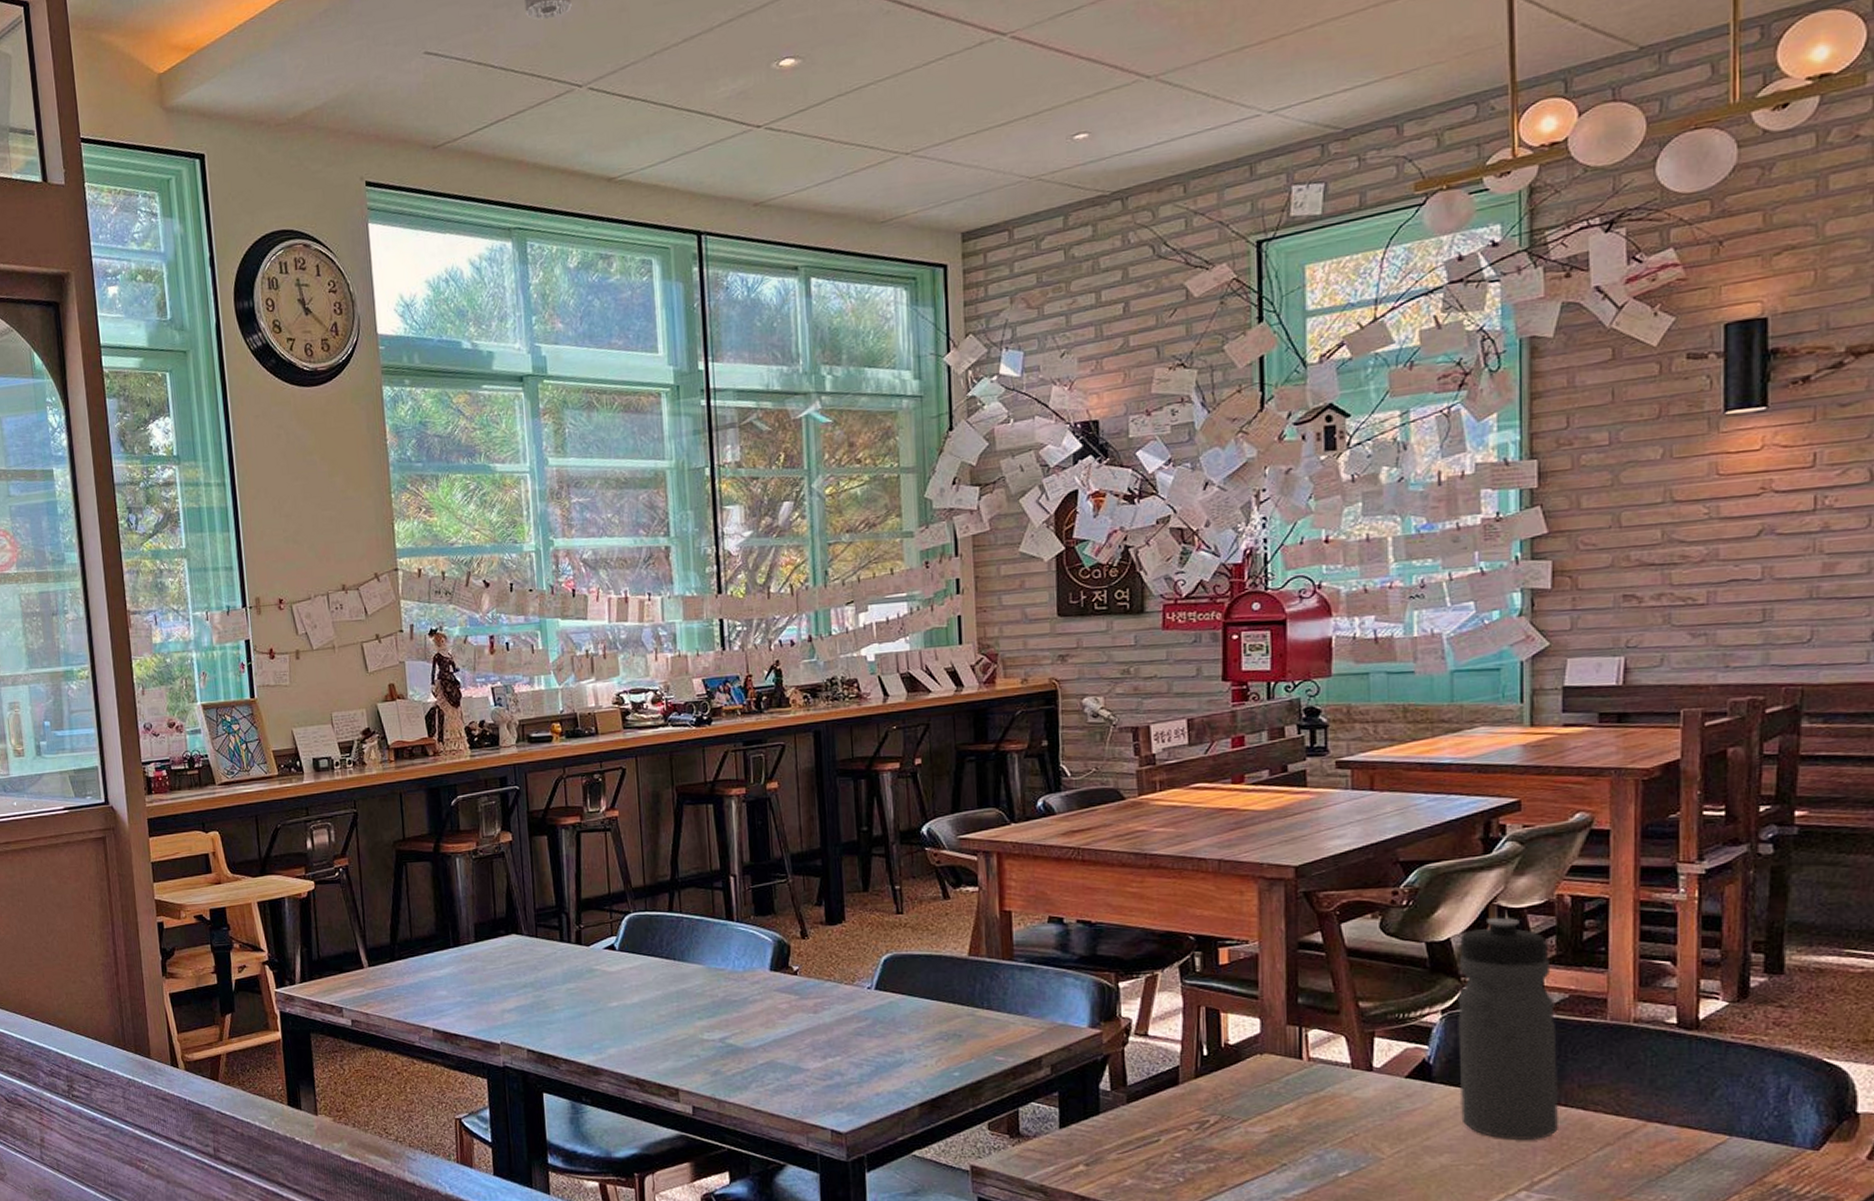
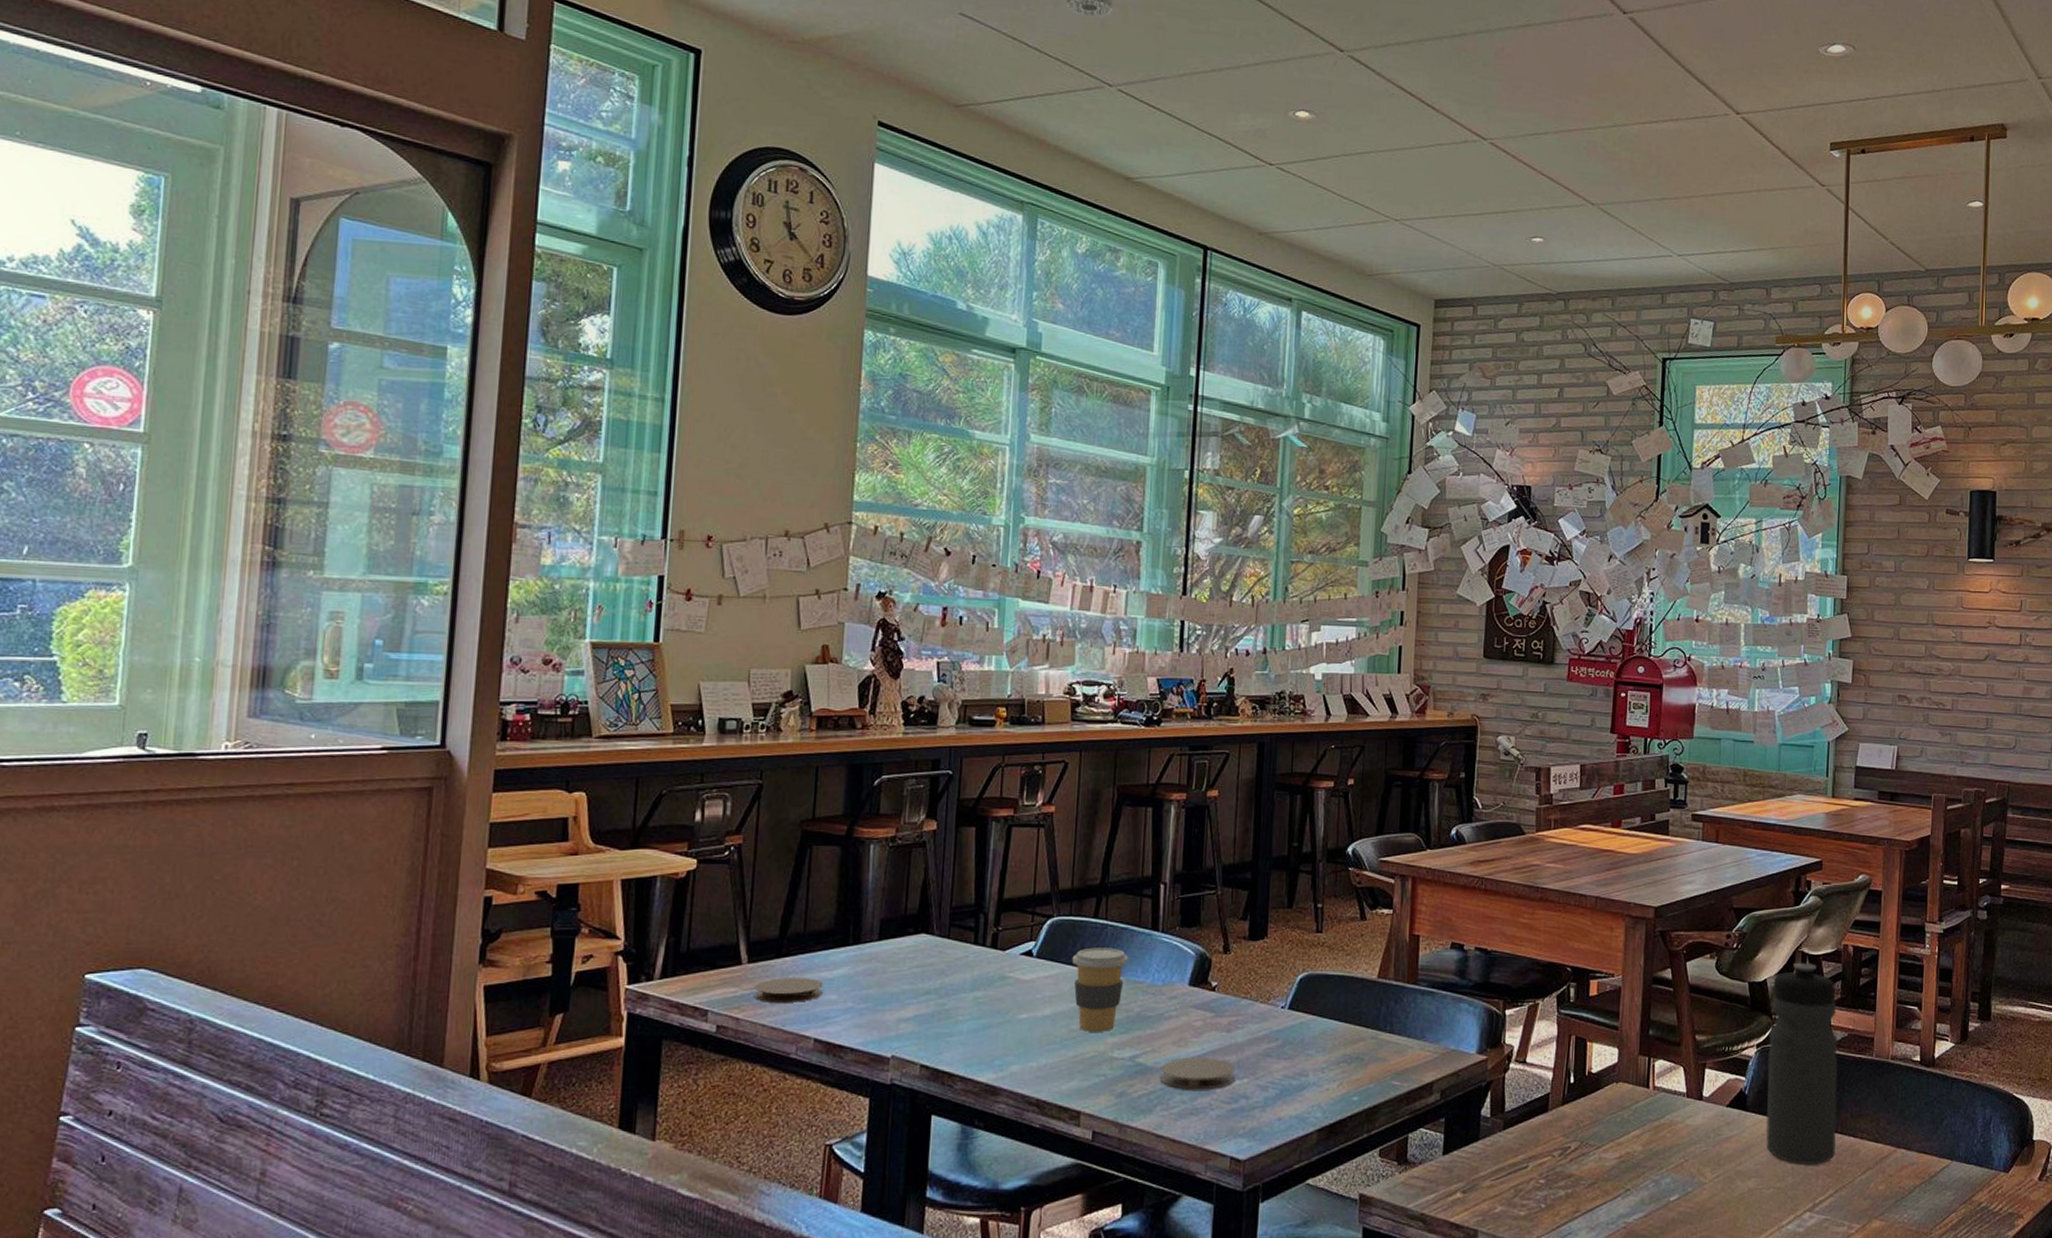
coaster: none [376,977,435,999] -> present [753,978,824,1002]
coffee cup: none [653,938,707,1017] -> present [1072,947,1128,1032]
coaster: none [751,1037,828,1068] -> present [1159,1057,1236,1090]

